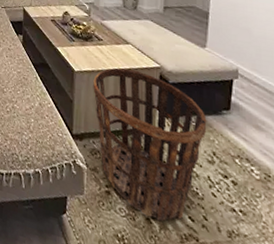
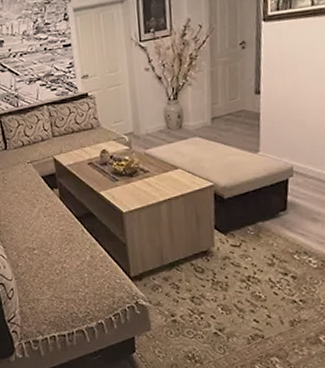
basket: present [93,68,207,222] -> none [145,195,265,332]

